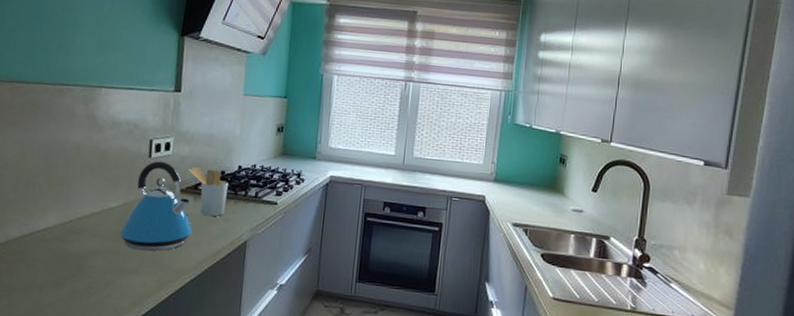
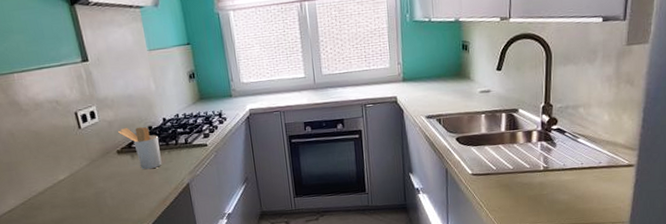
kettle: present [120,161,193,251] -> none [75,129,139,212]

